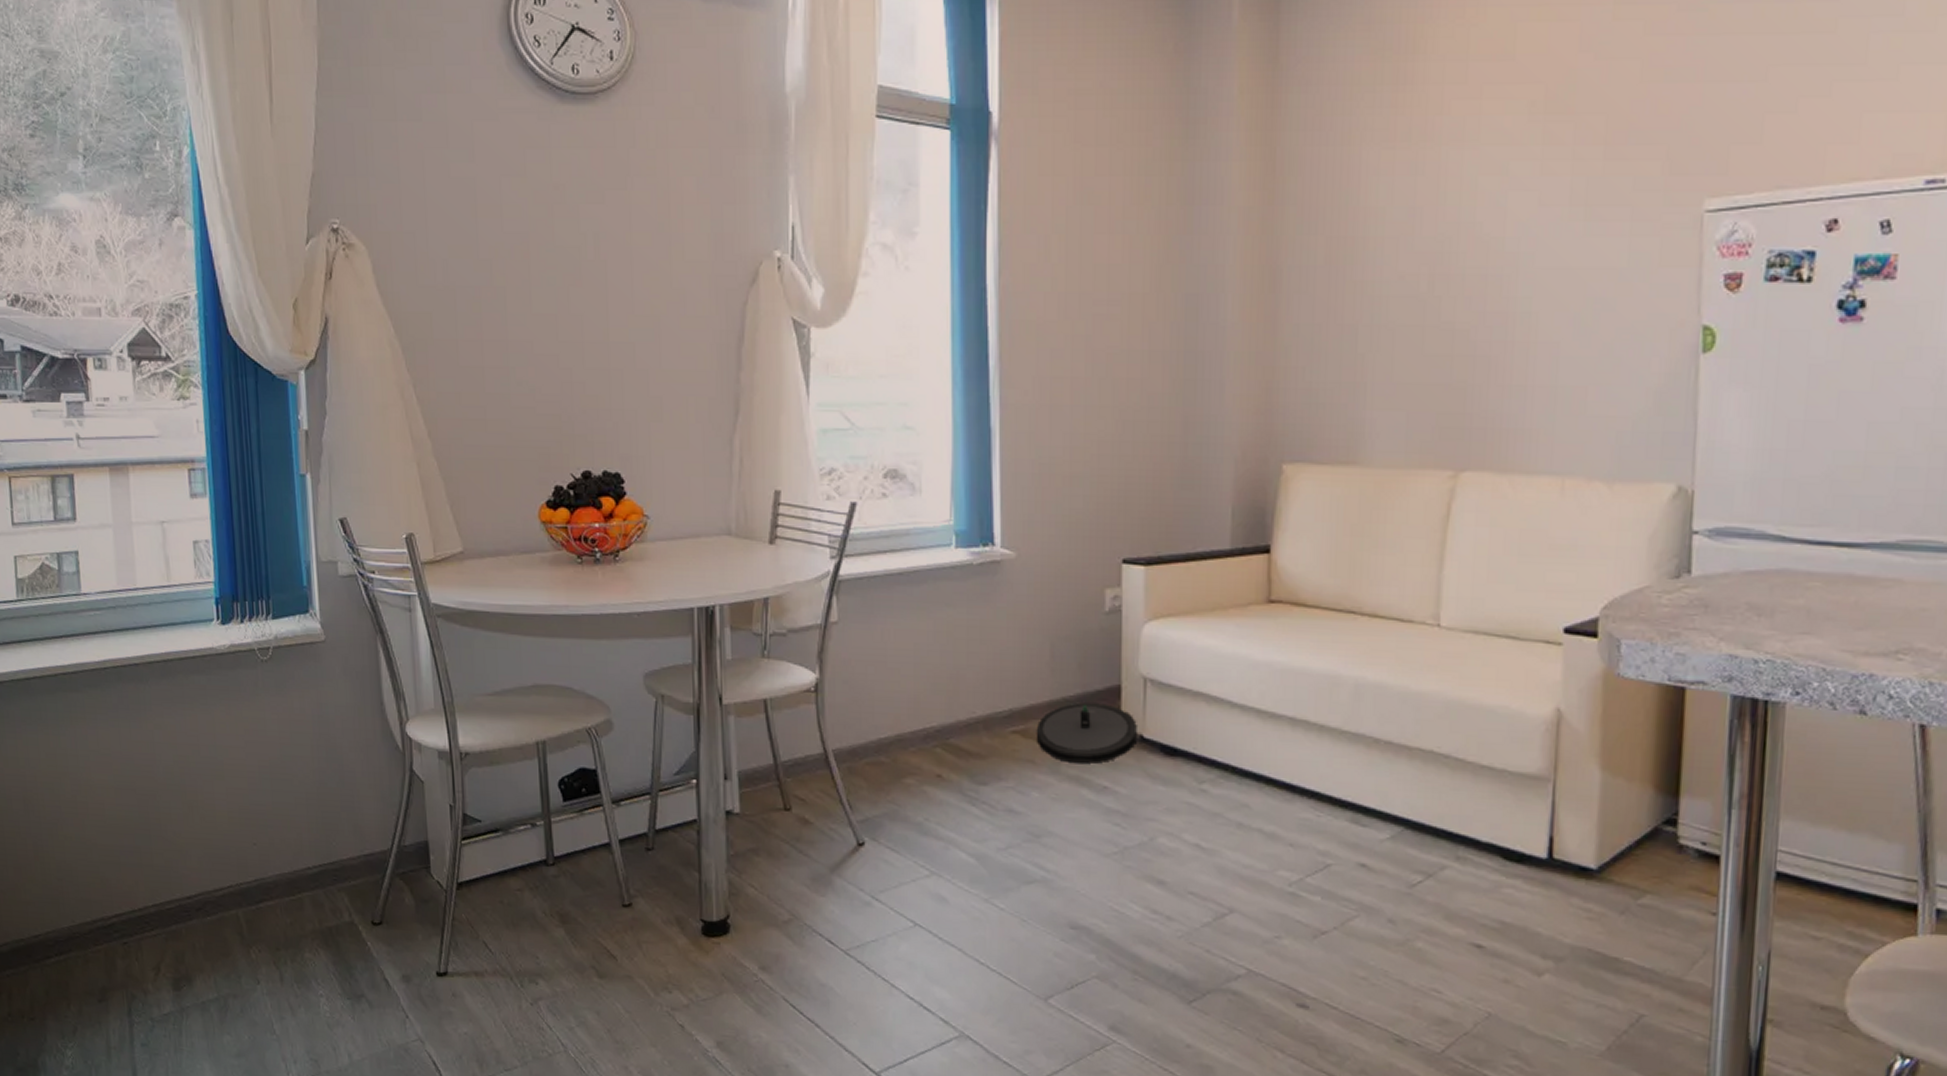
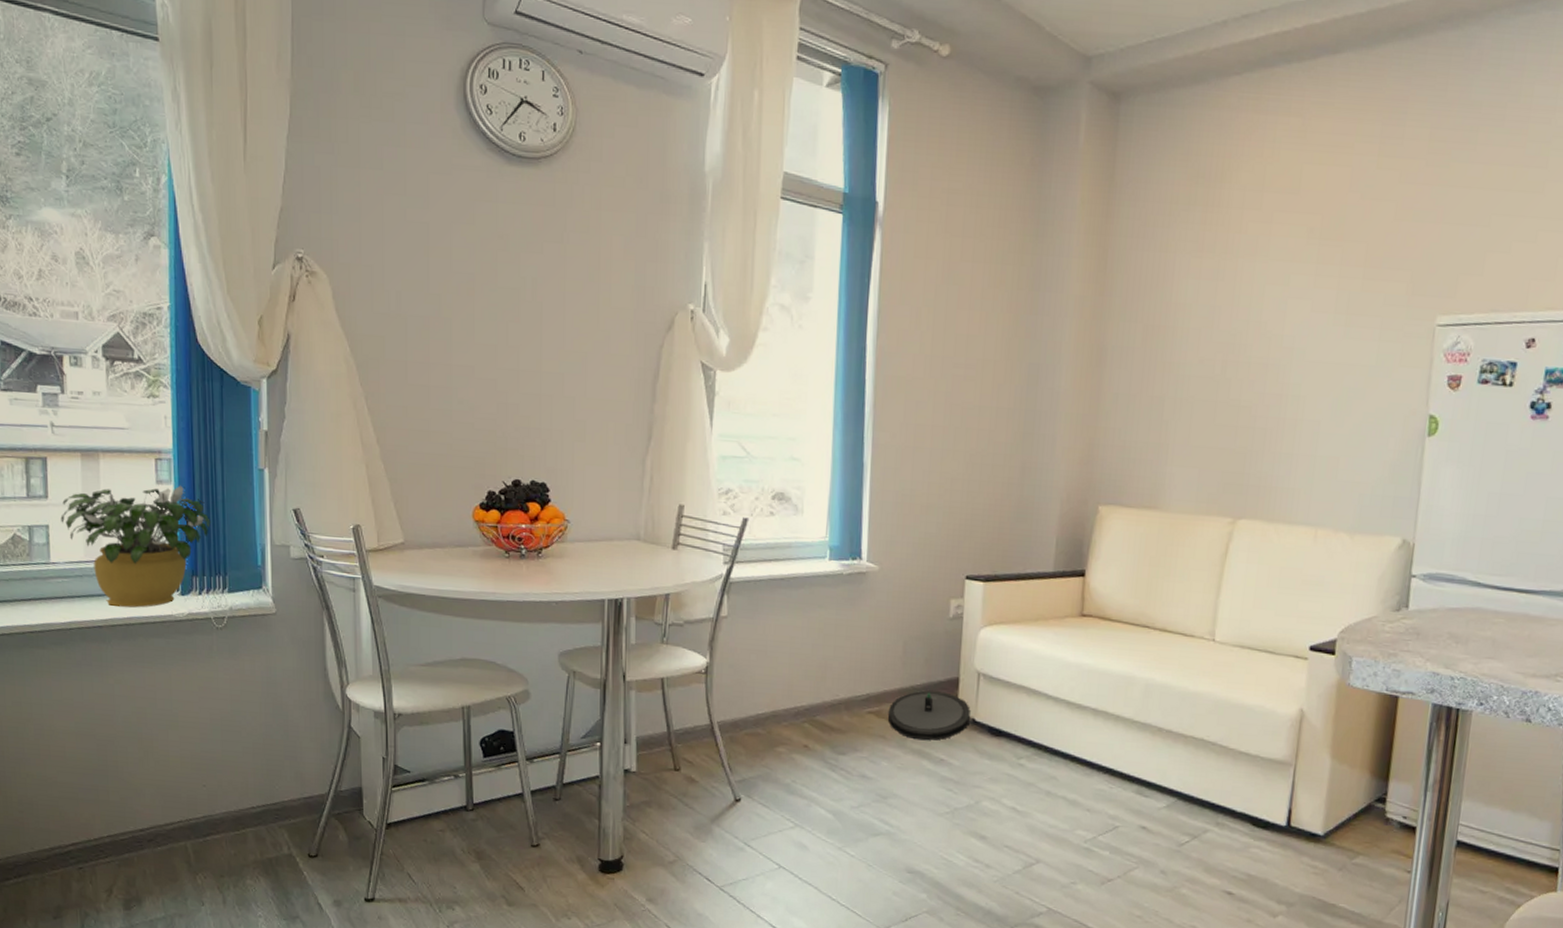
potted flower: none [90,498,251,642] -> present [60,485,211,609]

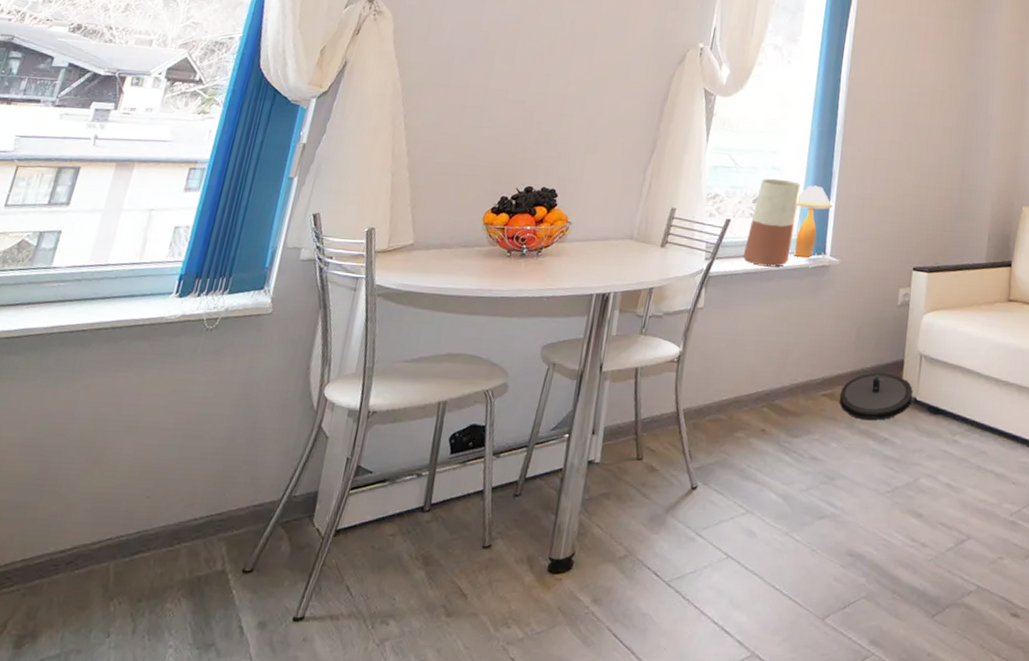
potted flower: present [60,485,211,609] -> none [75,192,229,312]
vase: none [766,470,826,573] -> present [742,178,800,267]
table lamp: none [823,473,867,564] -> present [794,181,833,258]

